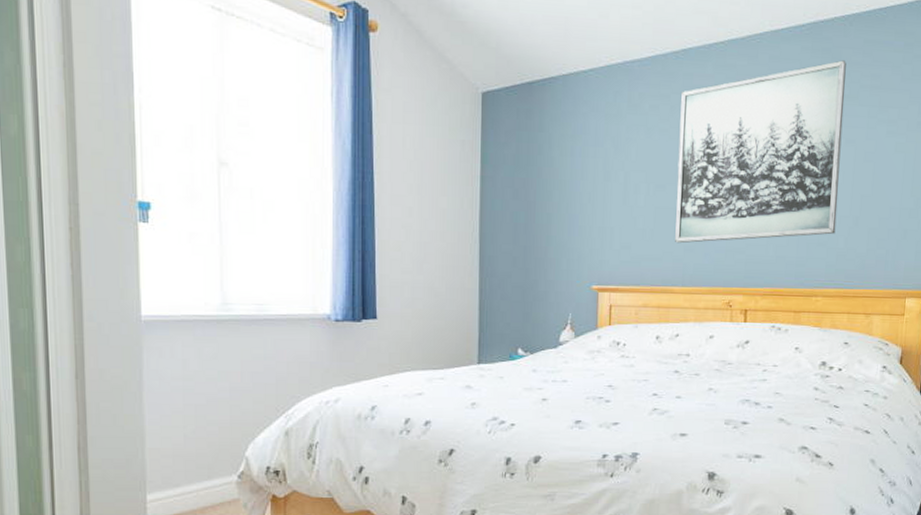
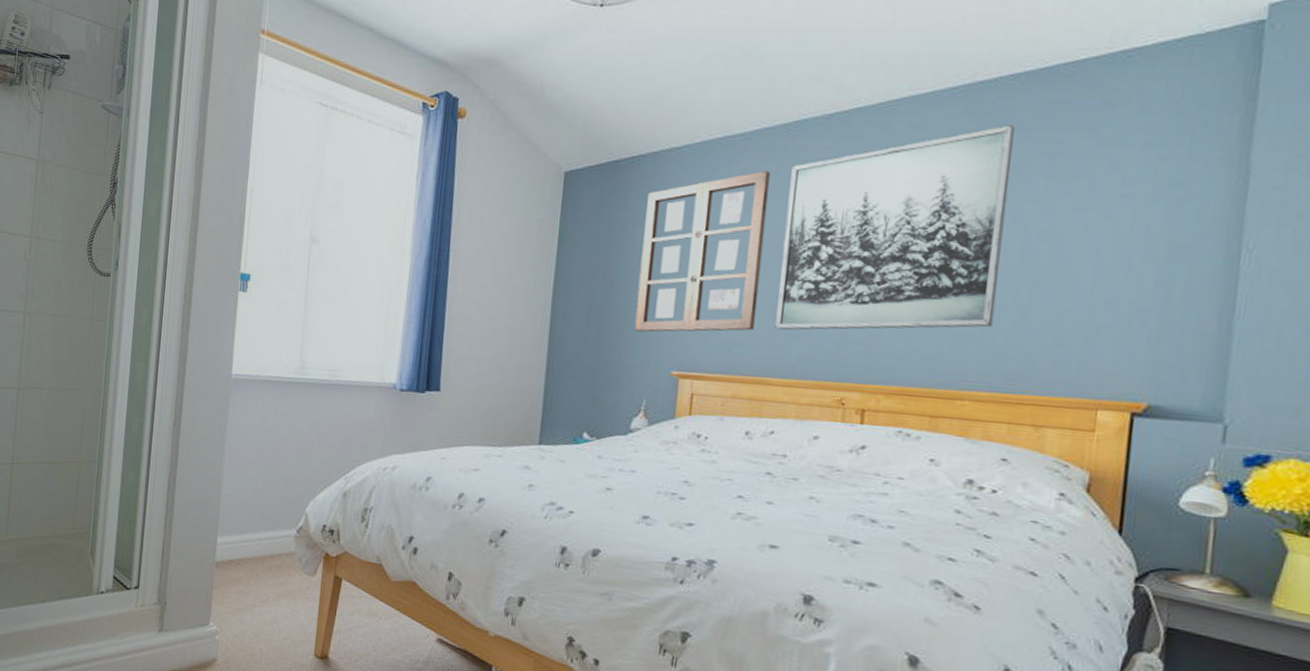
picture frame: none [556,95,664,250] -> present [633,170,770,333]

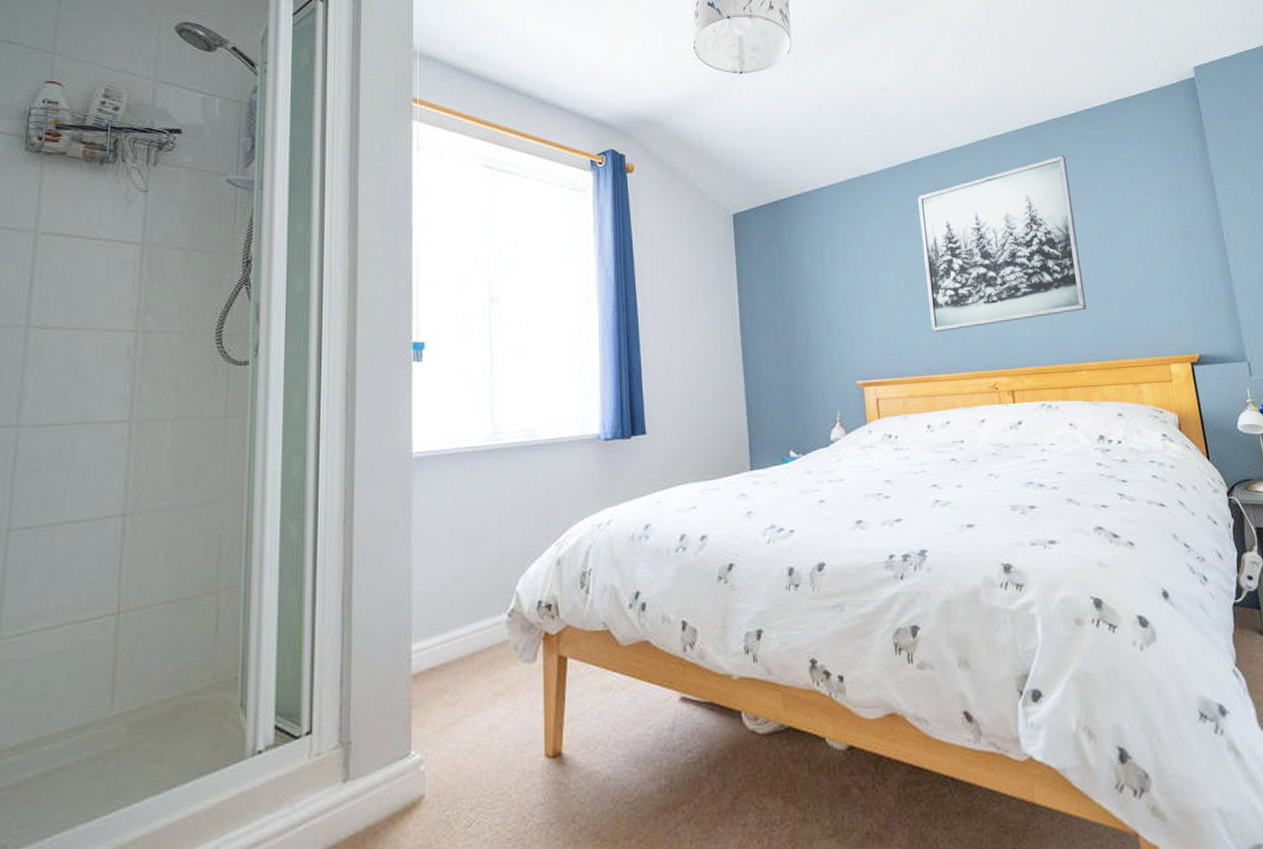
picture frame: present [633,170,770,333] -> none [808,201,915,350]

